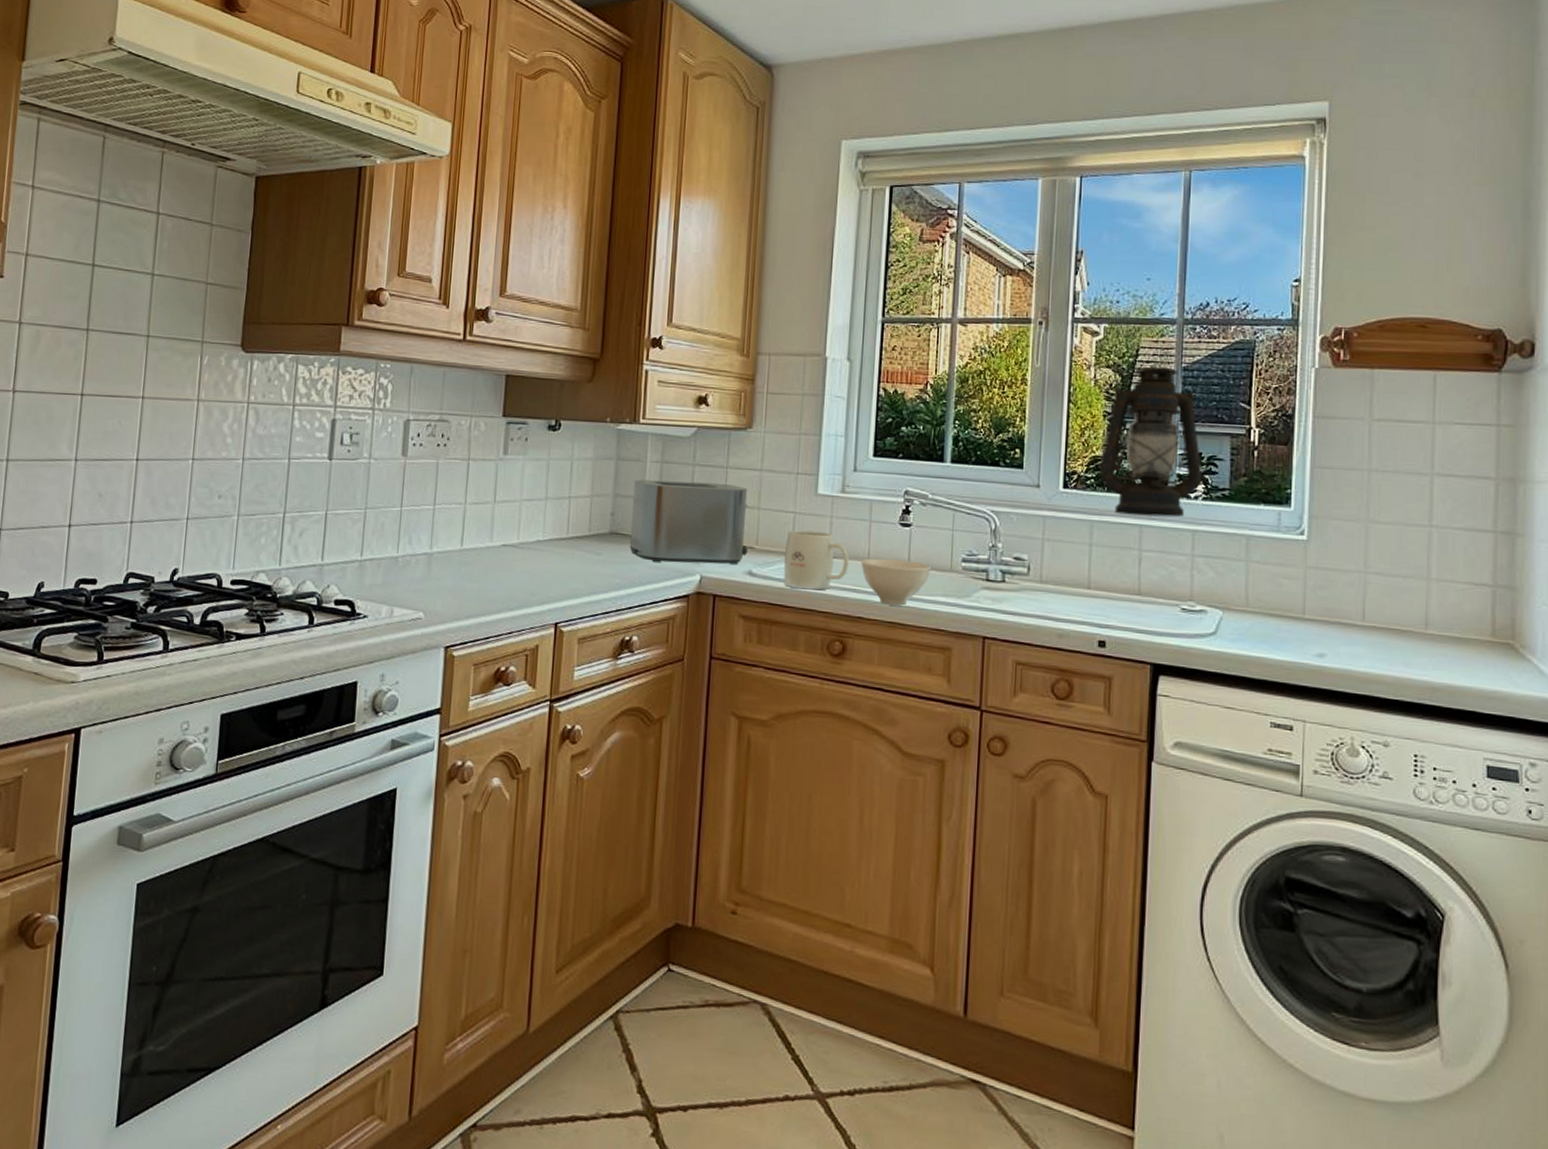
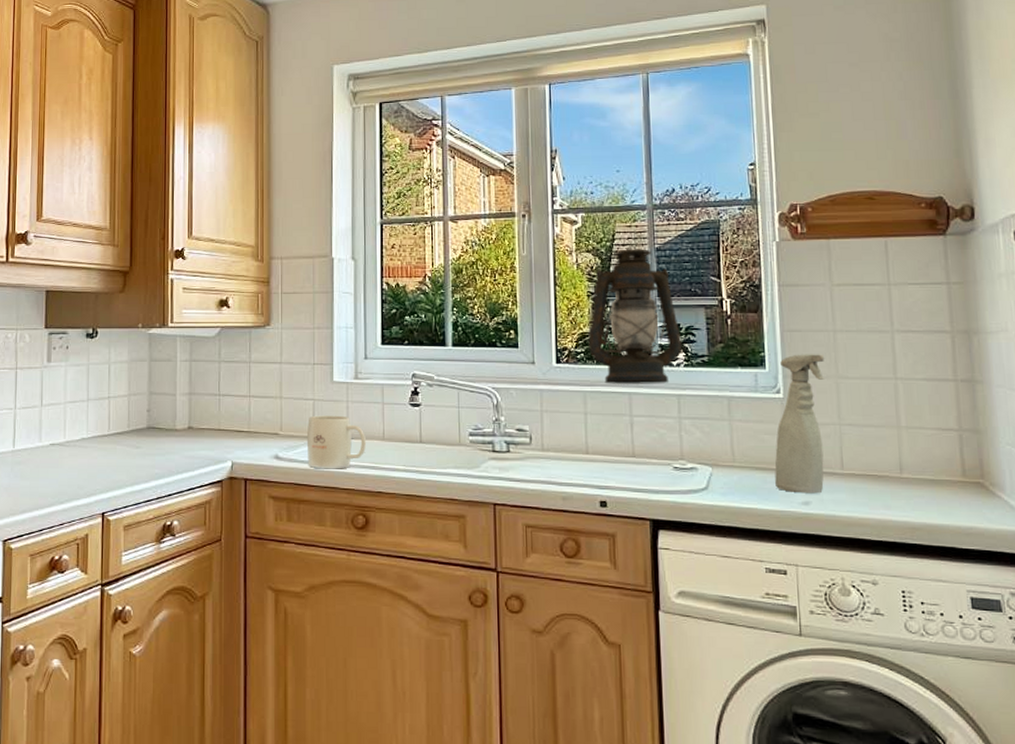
toaster: present [629,479,748,566] -> none [165,377,274,453]
bowl: present [861,558,932,606] -> none [377,437,442,479]
spray bottle: none [1290,493,1357,646] -> present [774,354,825,494]

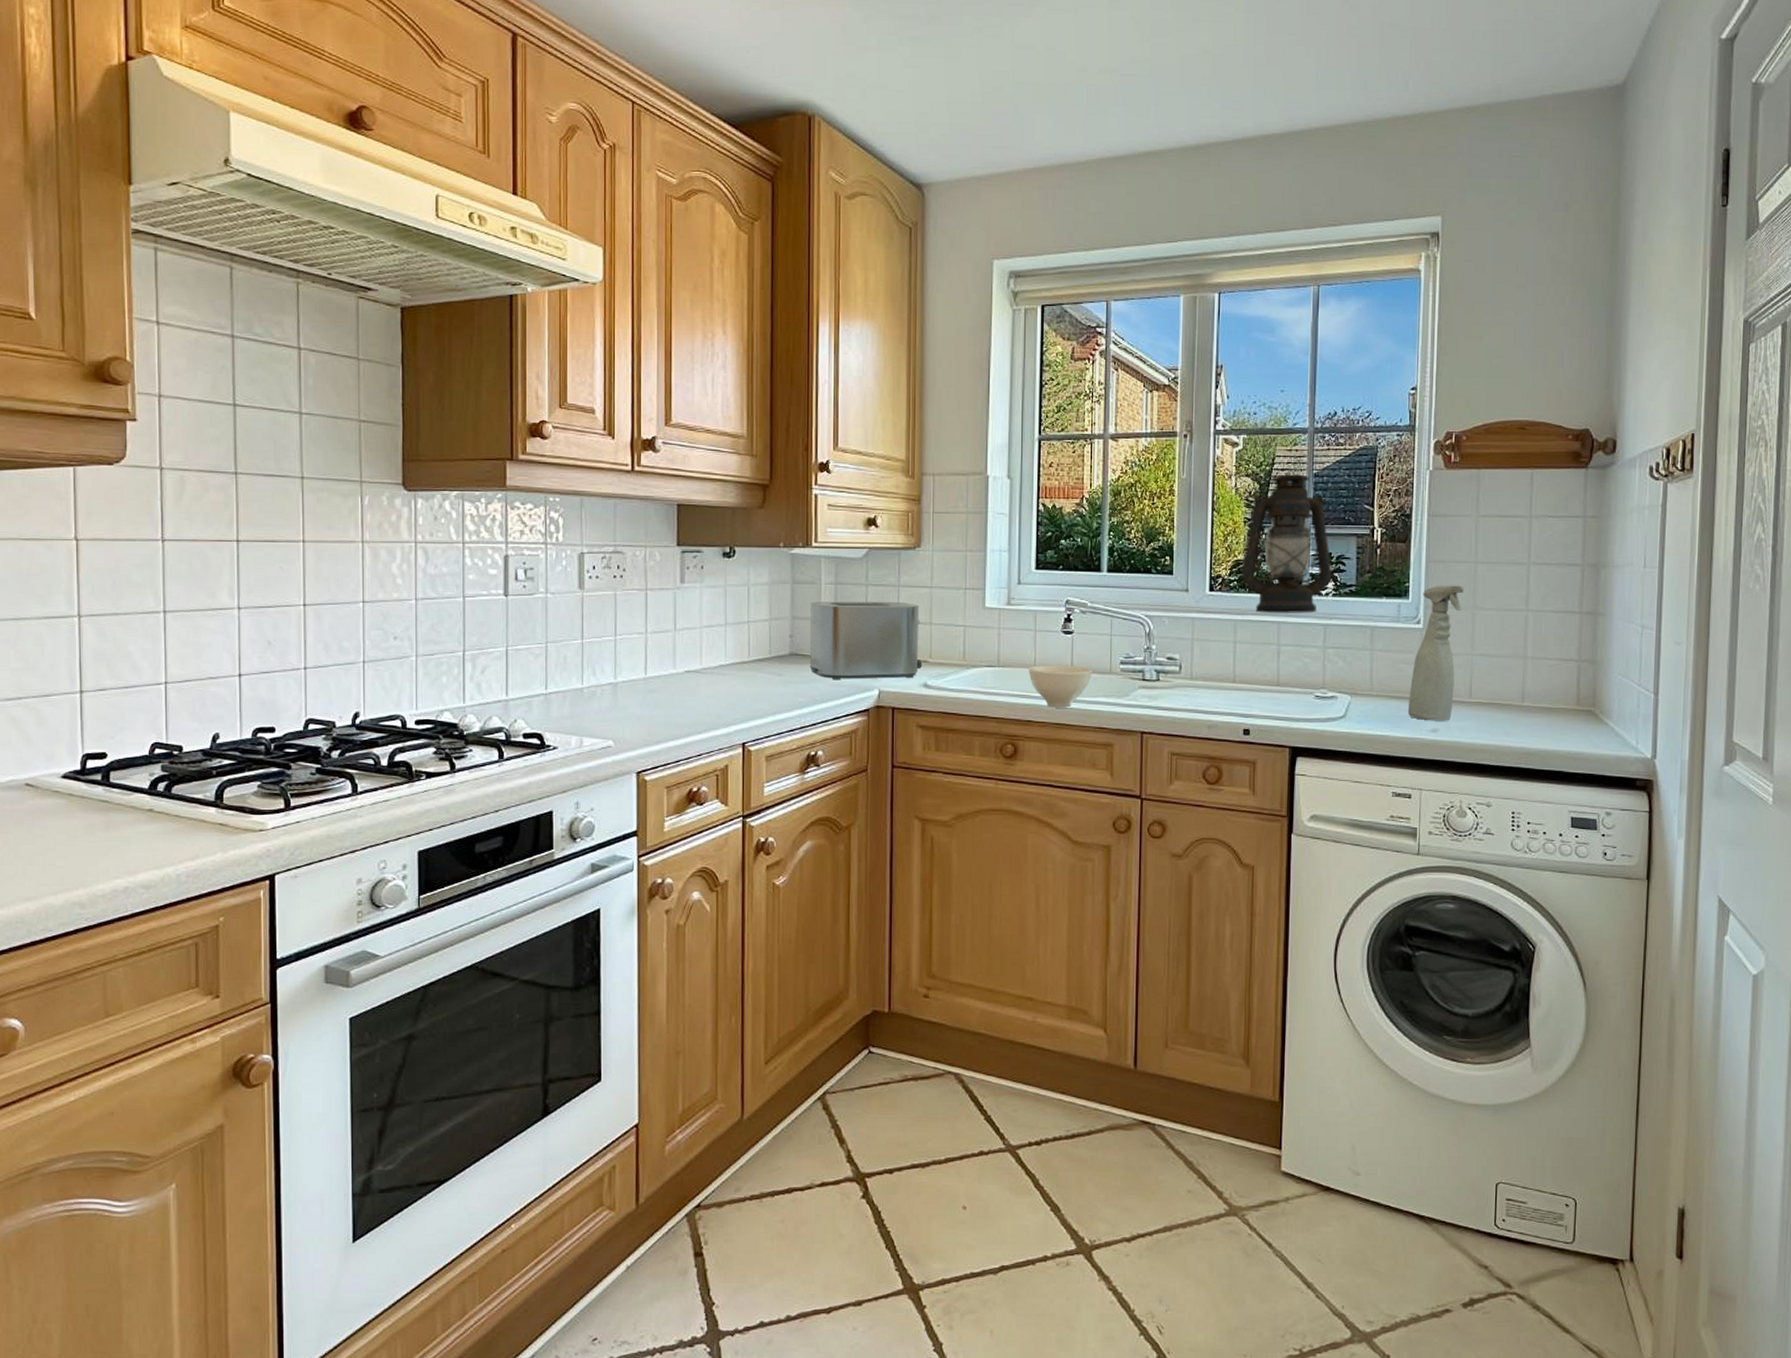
toaster: none [165,377,274,453] -> present [809,601,923,681]
mug: present [306,415,367,469] -> none [956,642,1018,698]
bowl: none [377,437,442,479] -> present [1028,665,1093,708]

